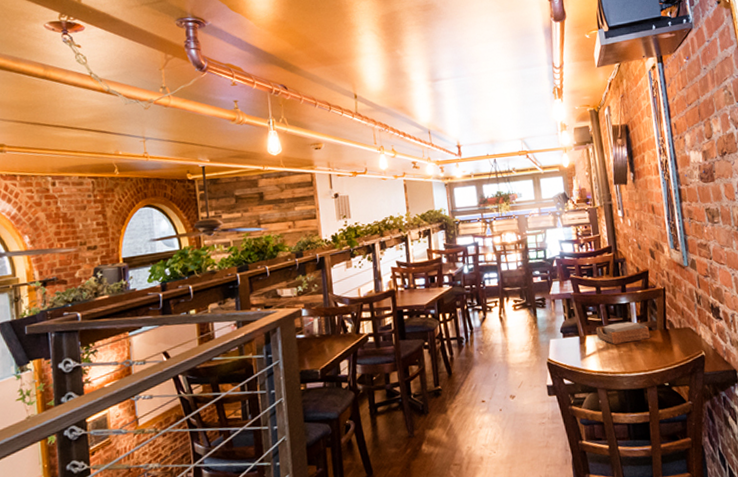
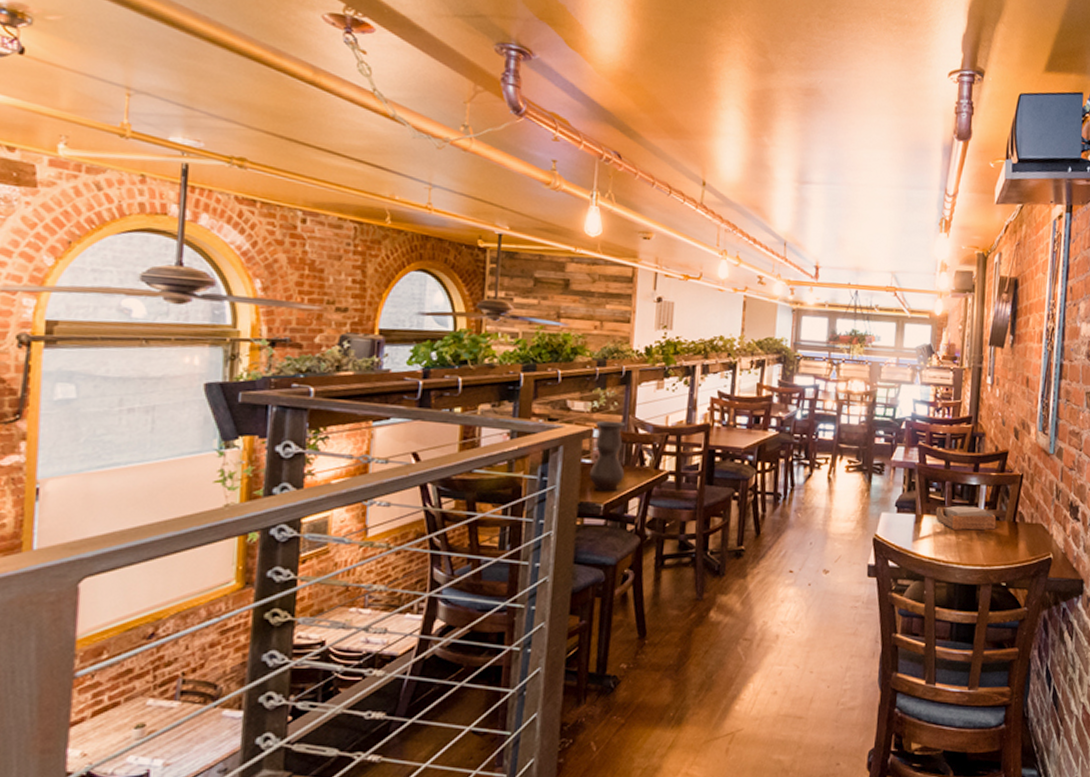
vase: none [302,299,333,360] -> present [589,420,626,492]

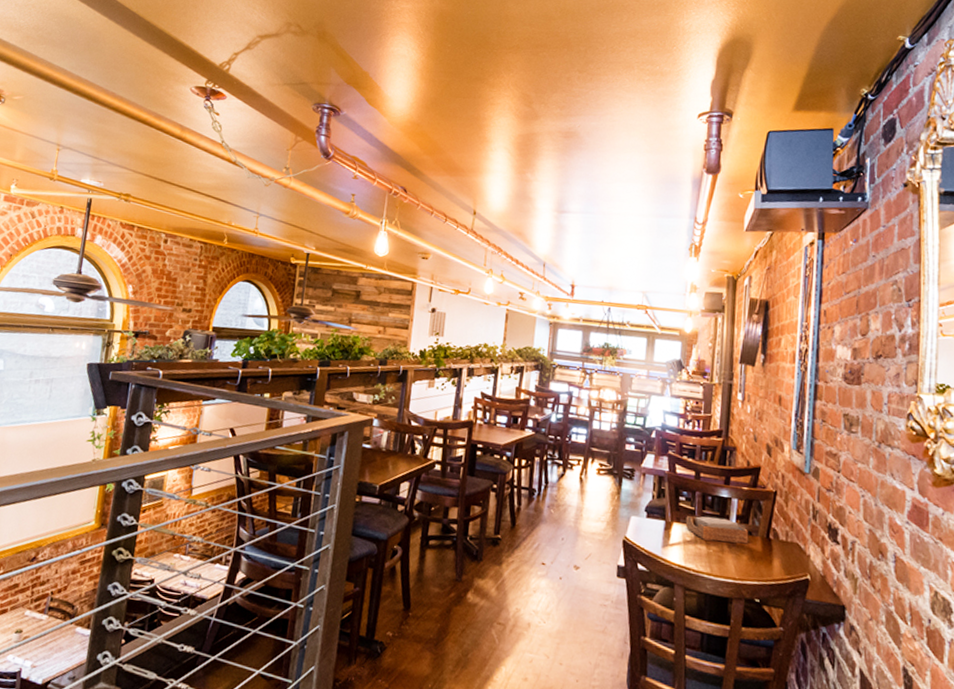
vase: present [589,420,626,492] -> none [368,412,401,475]

